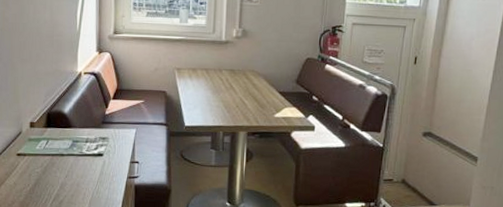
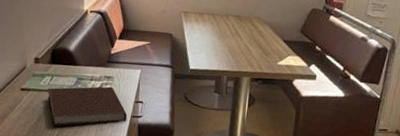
notebook: none [43,147,124,191] -> present [47,86,128,127]

